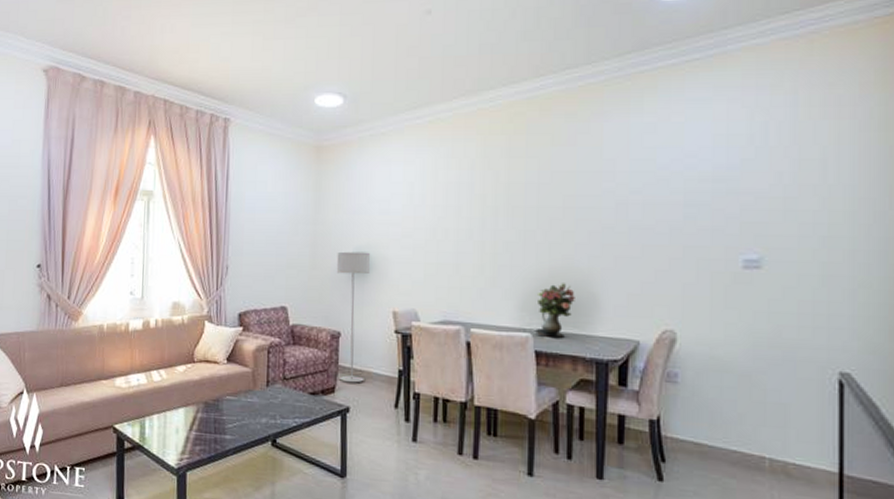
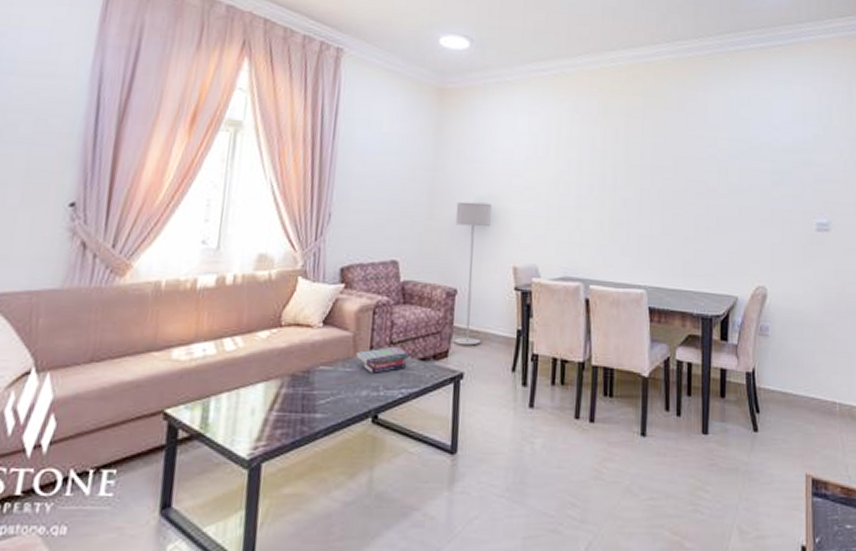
books: none [255,381,299,406] -> present [356,346,408,375]
bouquet: present [535,283,575,339] -> none [649,240,684,296]

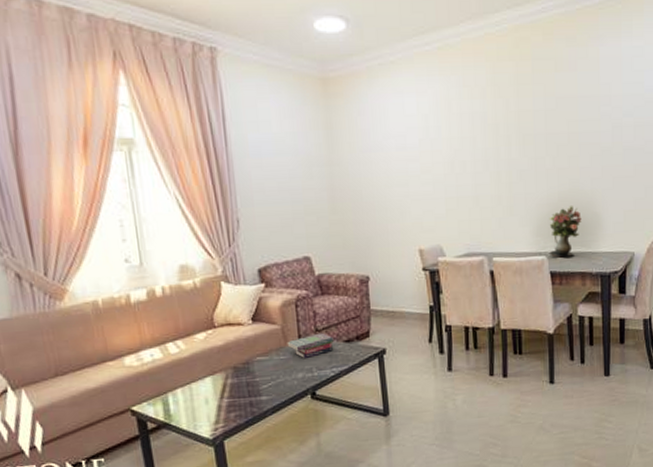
floor lamp: present [454,202,491,346] -> none [357,191,397,325]
bouquet: none [649,240,684,296] -> present [550,206,582,259]

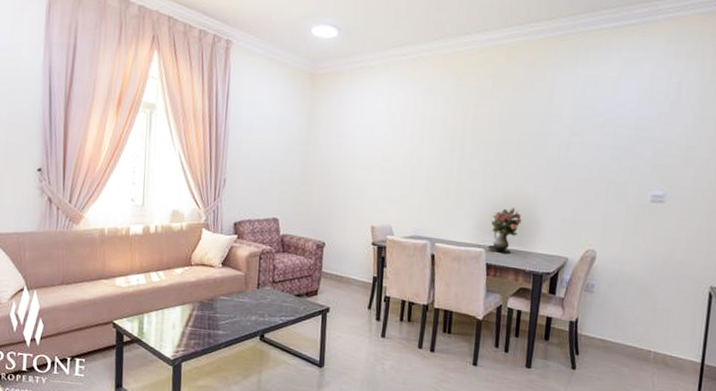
books: present [287,332,334,359] -> none [247,284,287,305]

